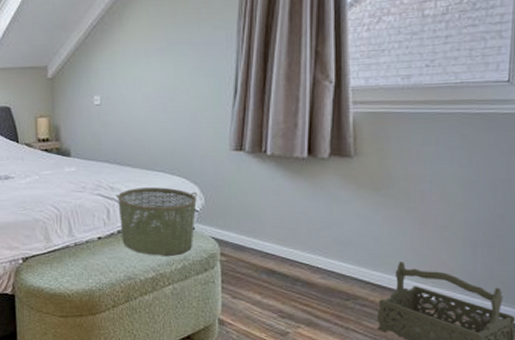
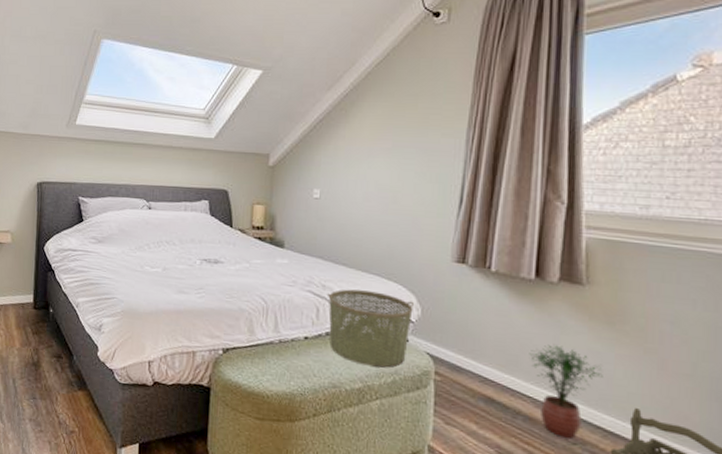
potted plant: none [304,215,371,295] -> present [529,344,603,438]

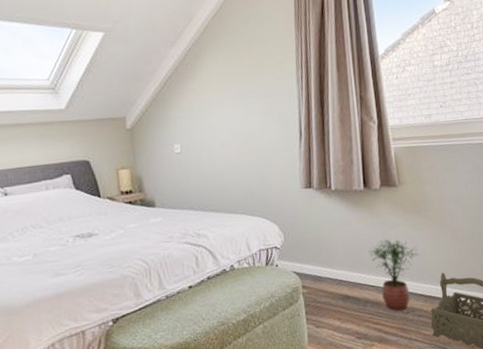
basket: present [327,289,413,368] -> none [202,228,278,298]

